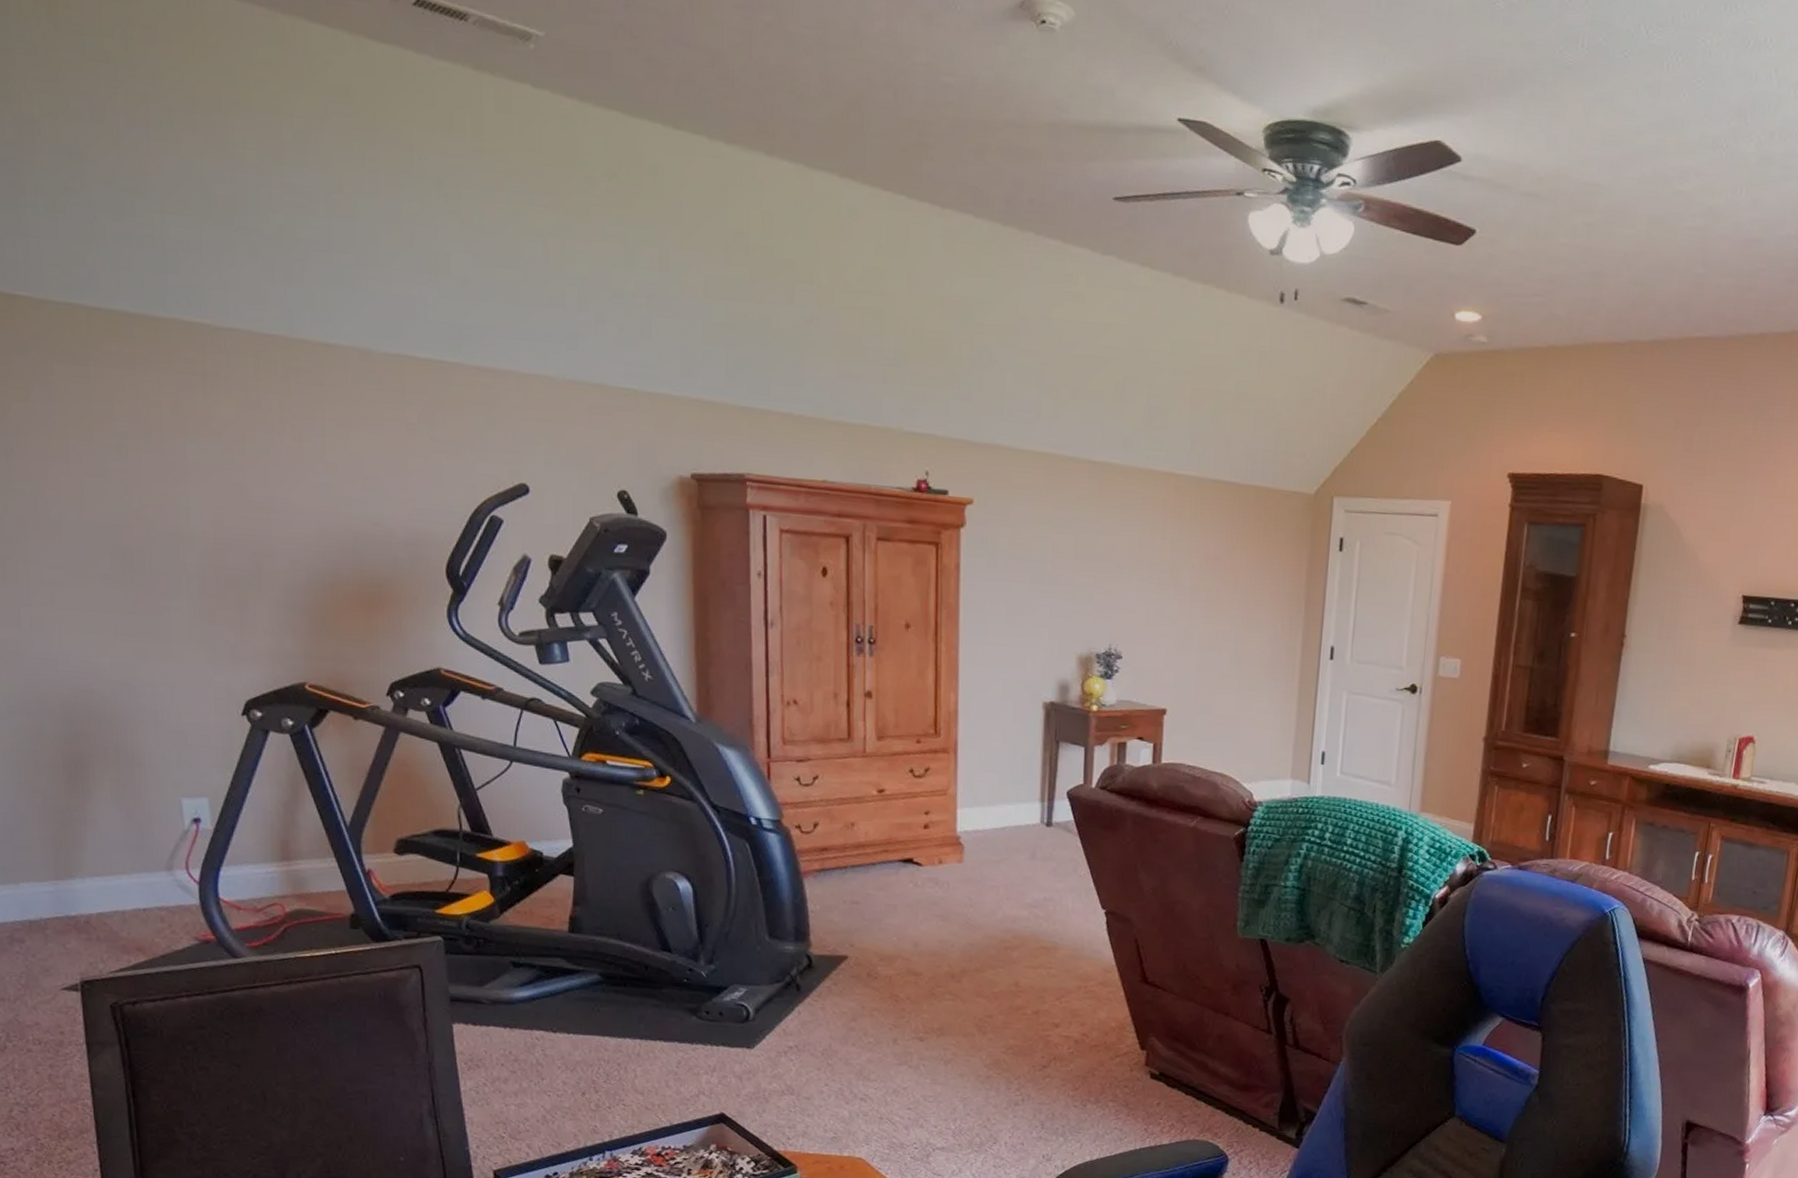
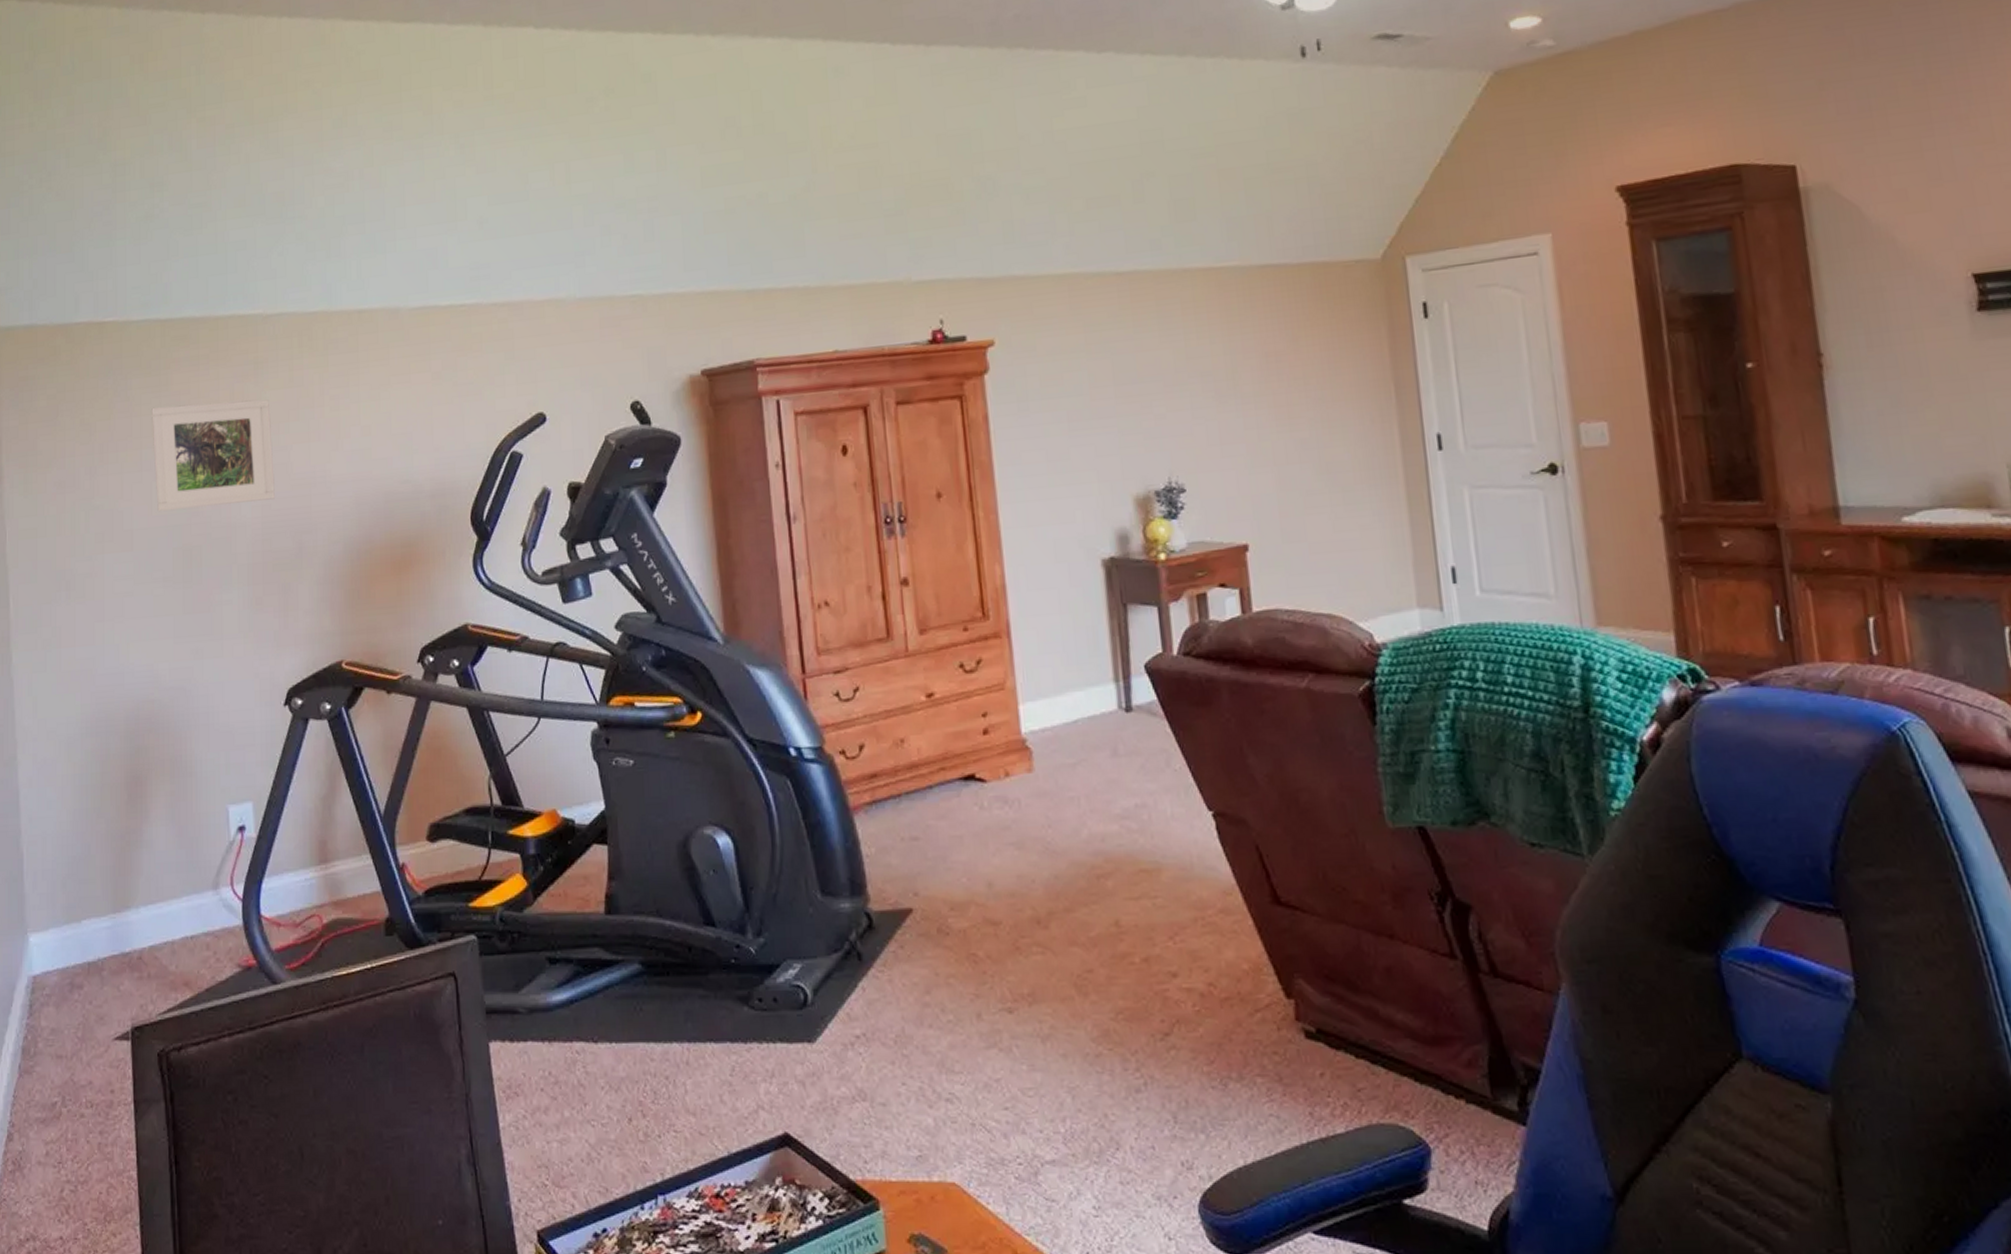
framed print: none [79,398,229,517] -> present [151,399,275,512]

